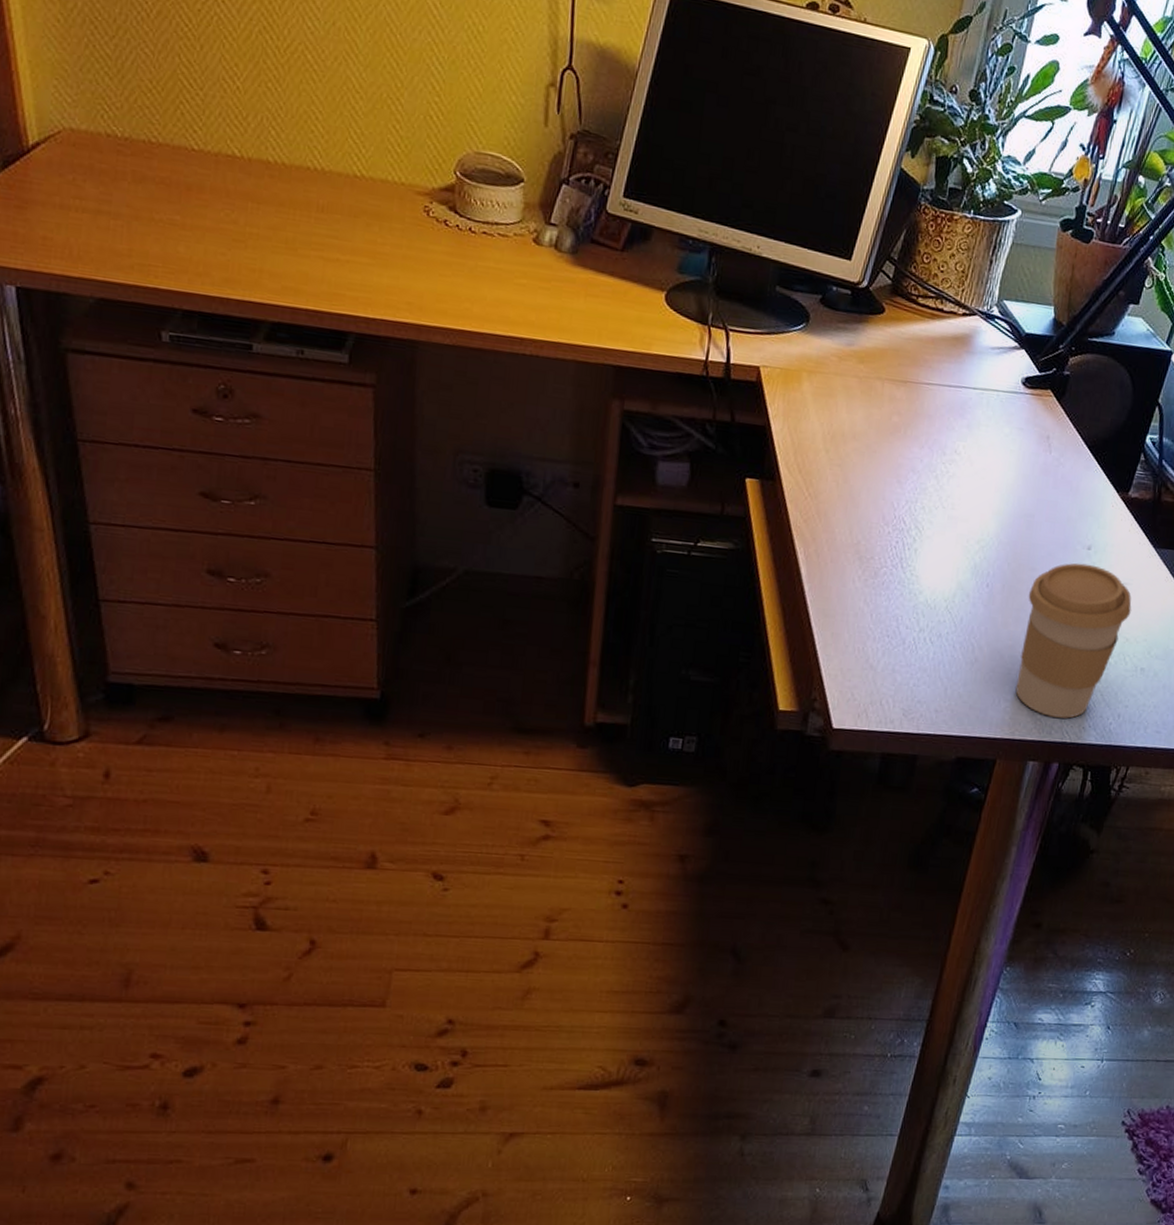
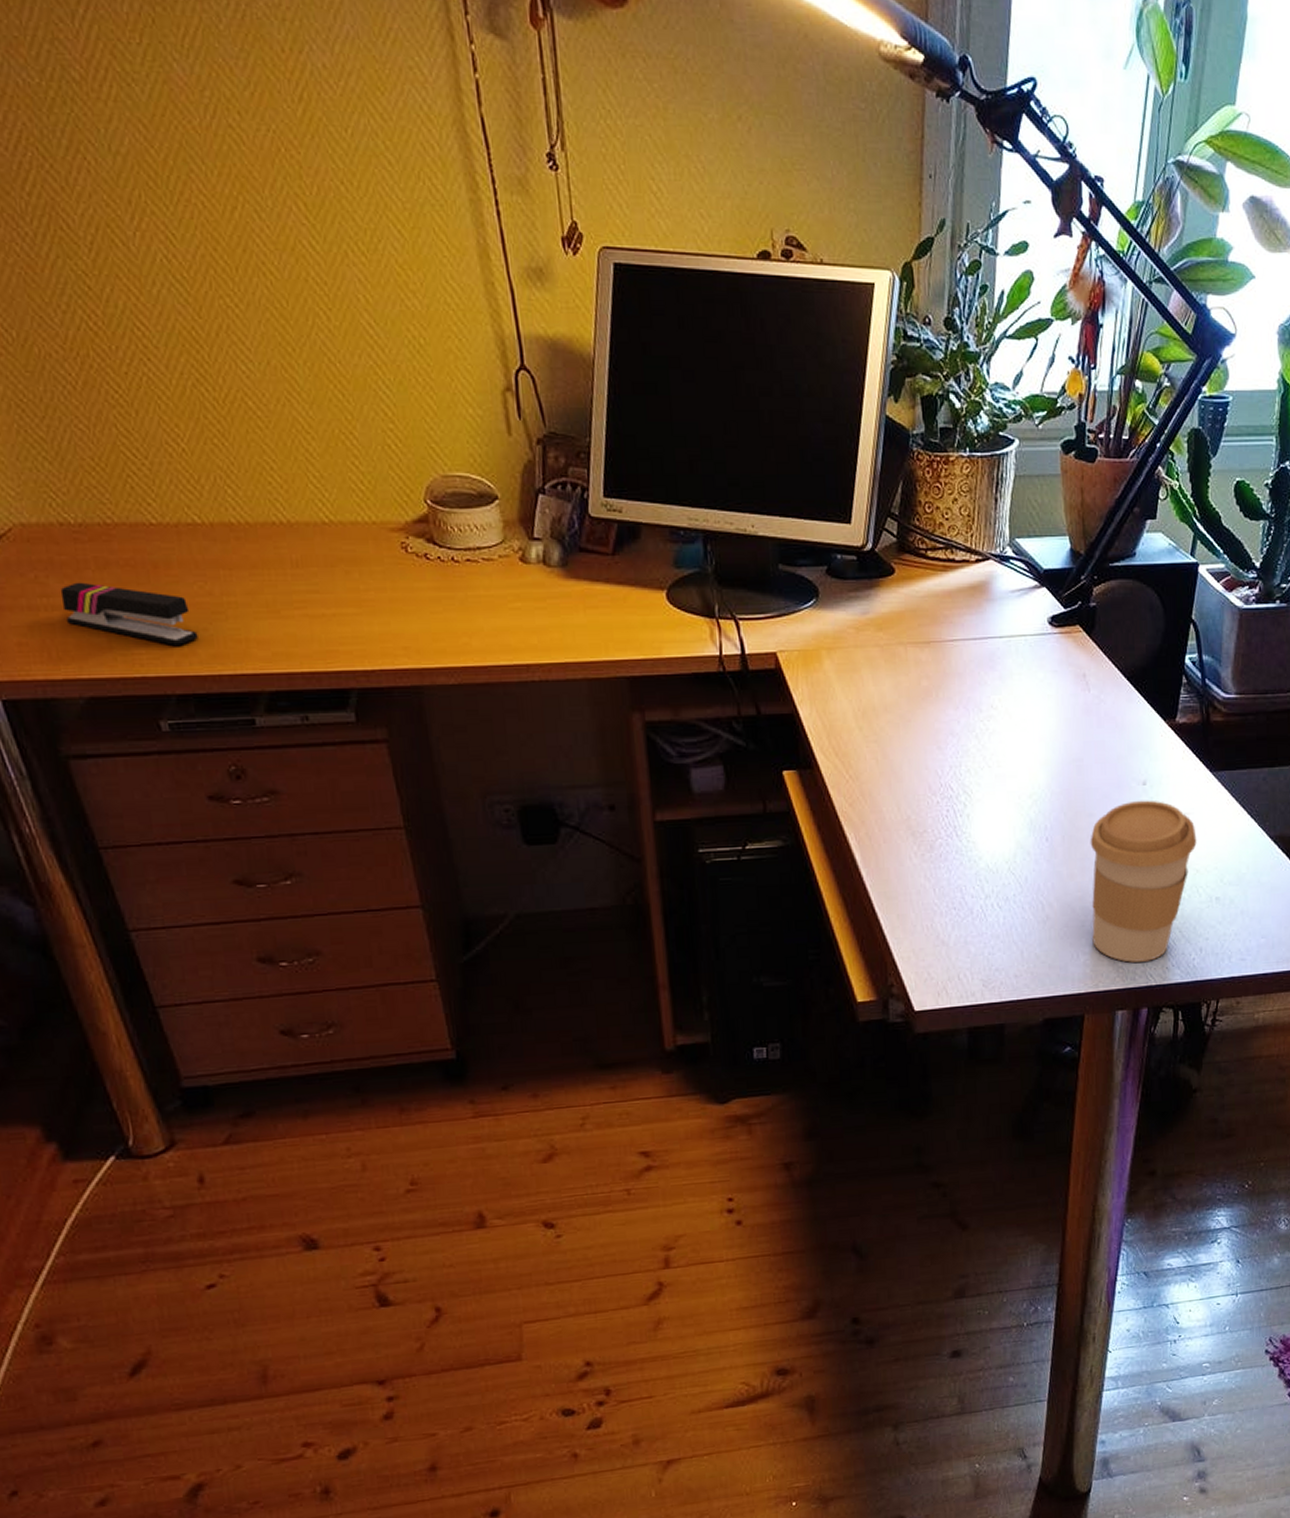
stapler: none [93,190,215,265] -> present [60,582,198,645]

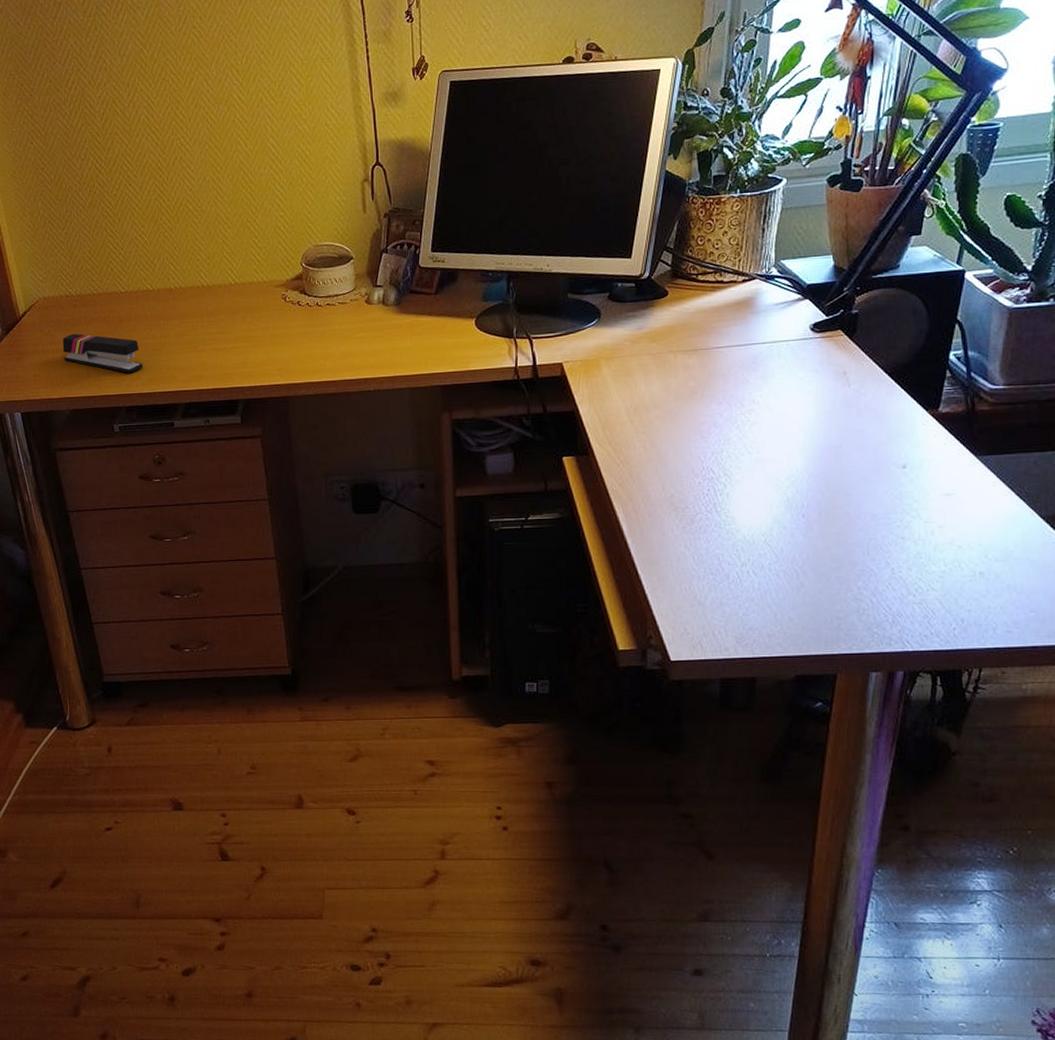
coffee cup: present [1090,800,1197,963] -> none [846,481,959,629]

